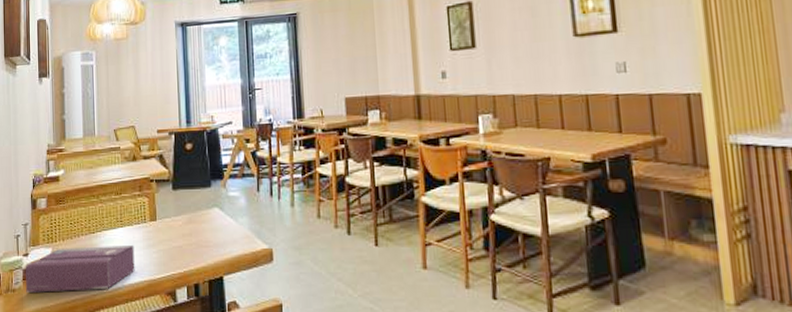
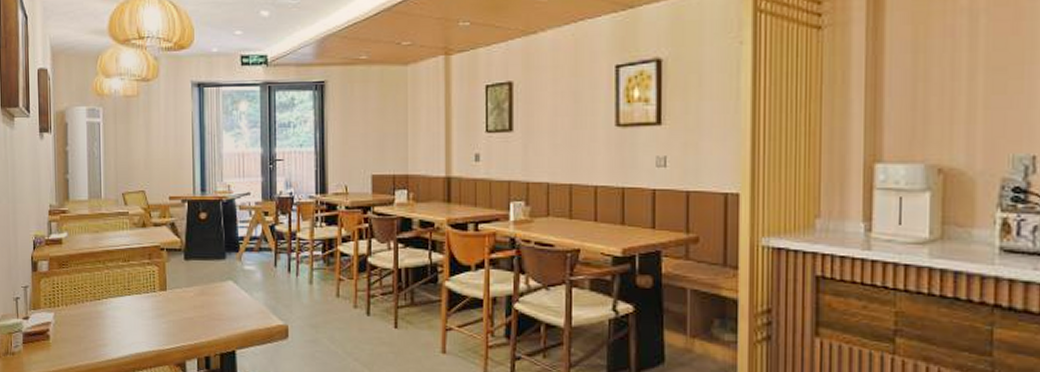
tissue box: present [25,244,135,293] -> none [25,313,143,358]

